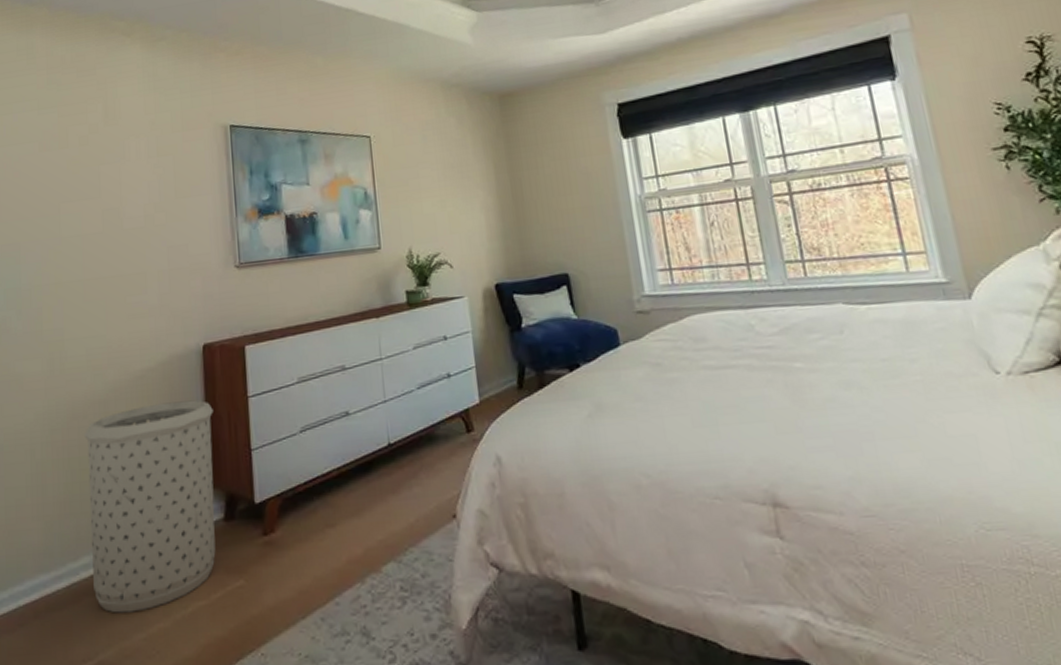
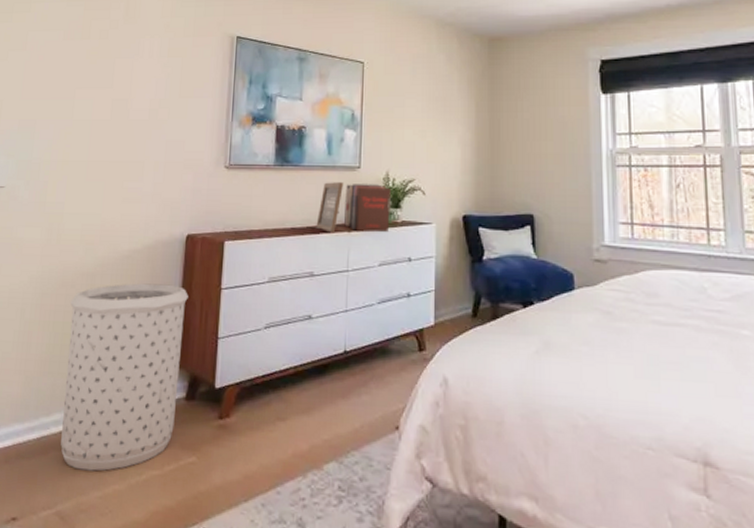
picture frame: none [341,266,366,322] -> present [316,182,344,233]
books: none [368,263,419,317] -> present [344,184,391,233]

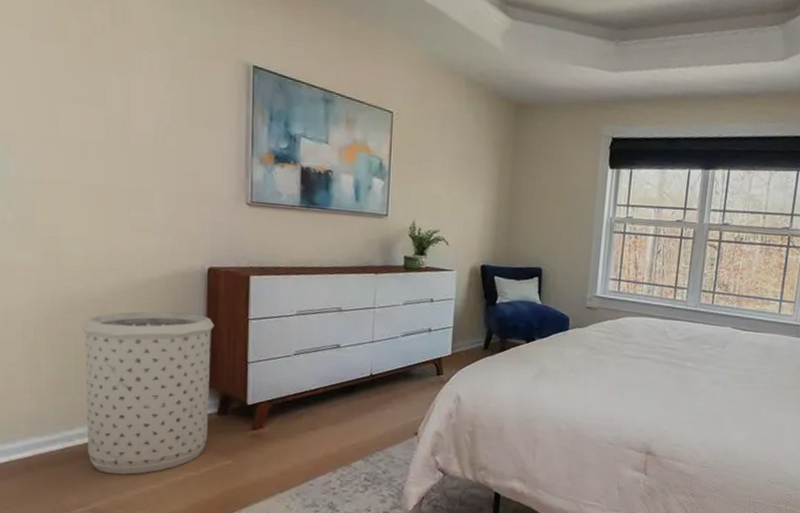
picture frame: present [316,182,344,233] -> none [343,227,372,274]
books: present [344,184,391,233] -> none [371,230,417,276]

